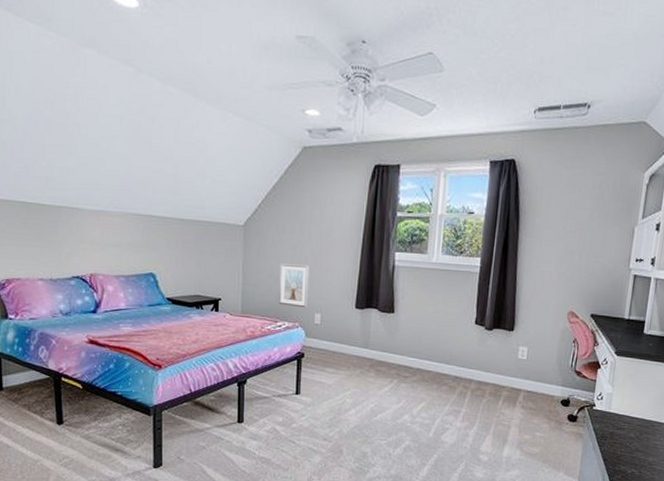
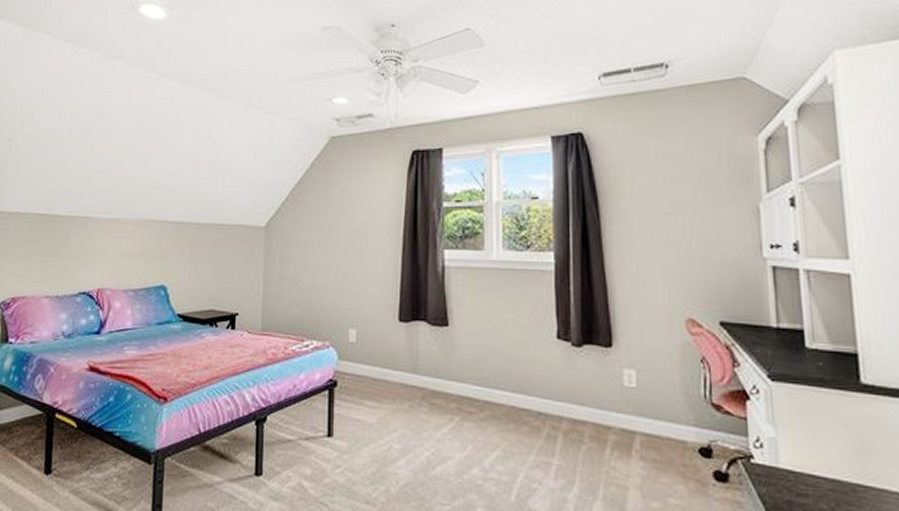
picture frame: present [279,263,310,308] -> none [305,269,341,323]

